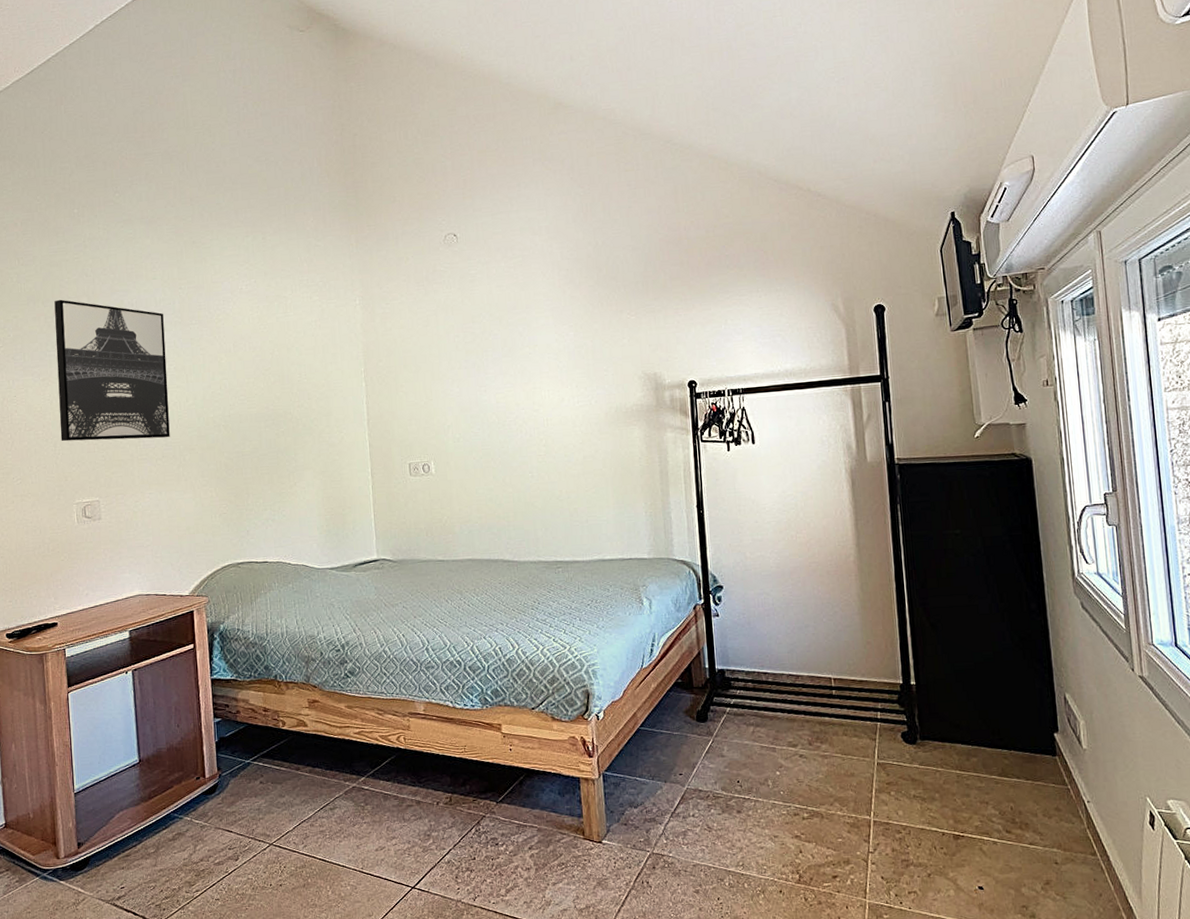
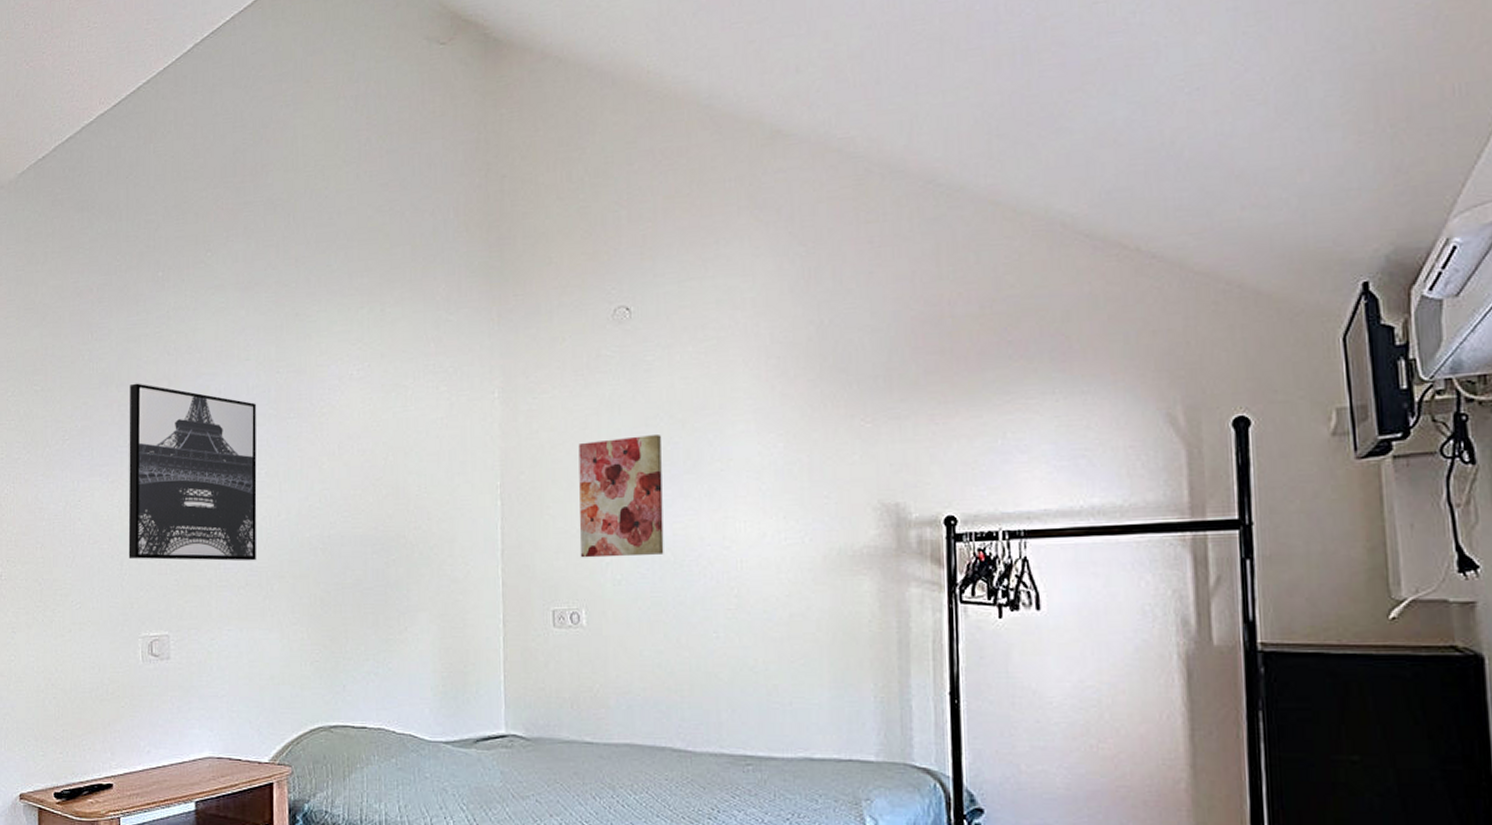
wall art: none [422,329,491,423] -> present [578,435,664,558]

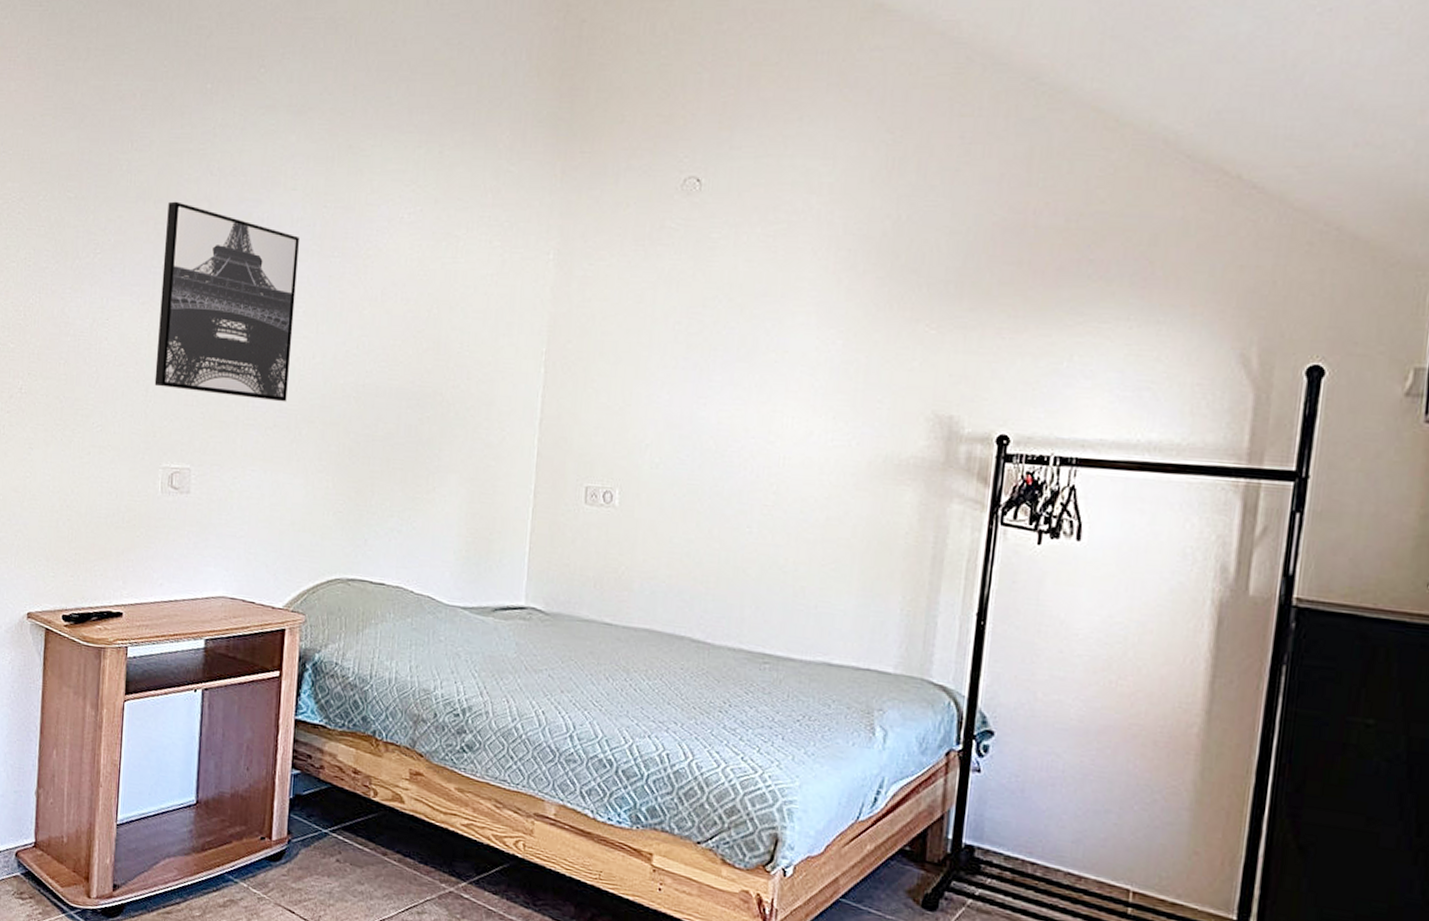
wall art: present [578,435,664,558] -> none [620,316,717,442]

